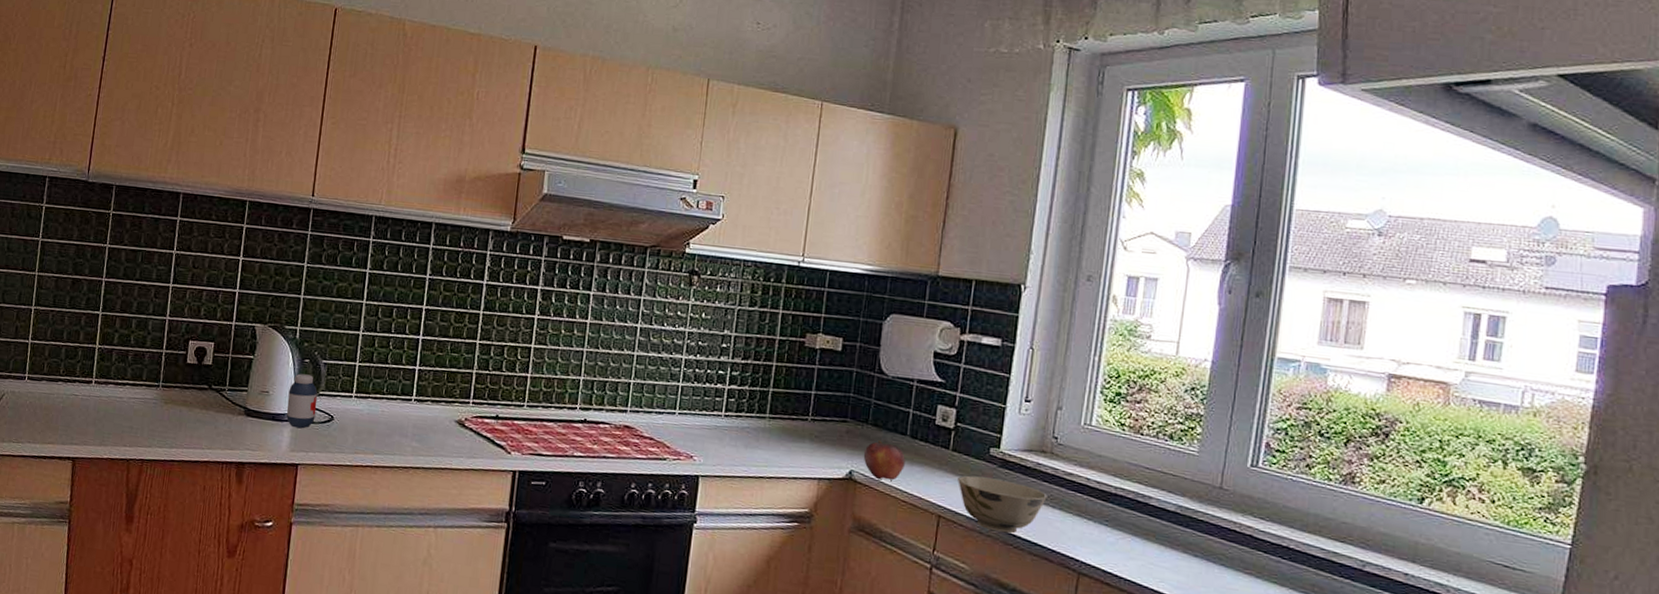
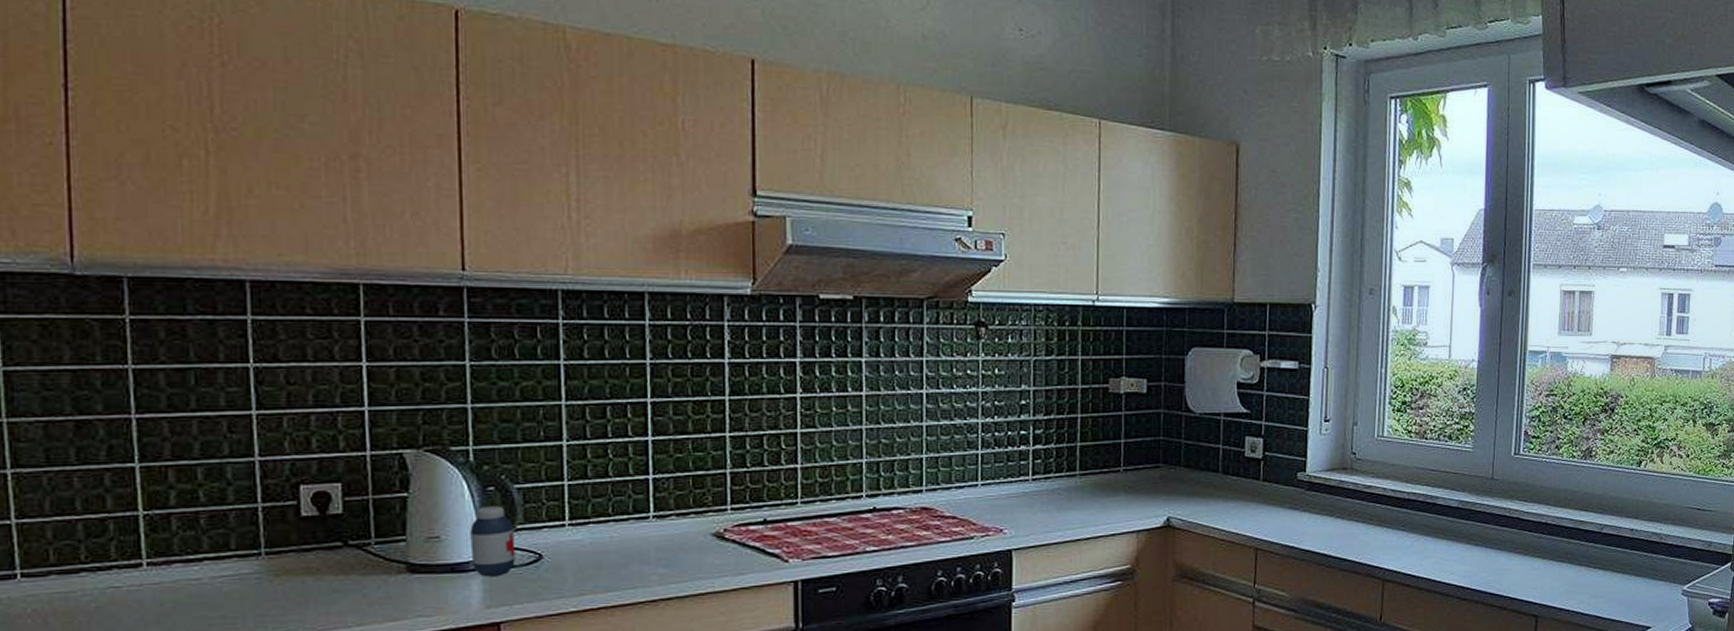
fruit: present [863,440,905,480] -> none [1179,482,1220,521]
bowl: present [958,475,1047,534] -> none [1271,502,1351,555]

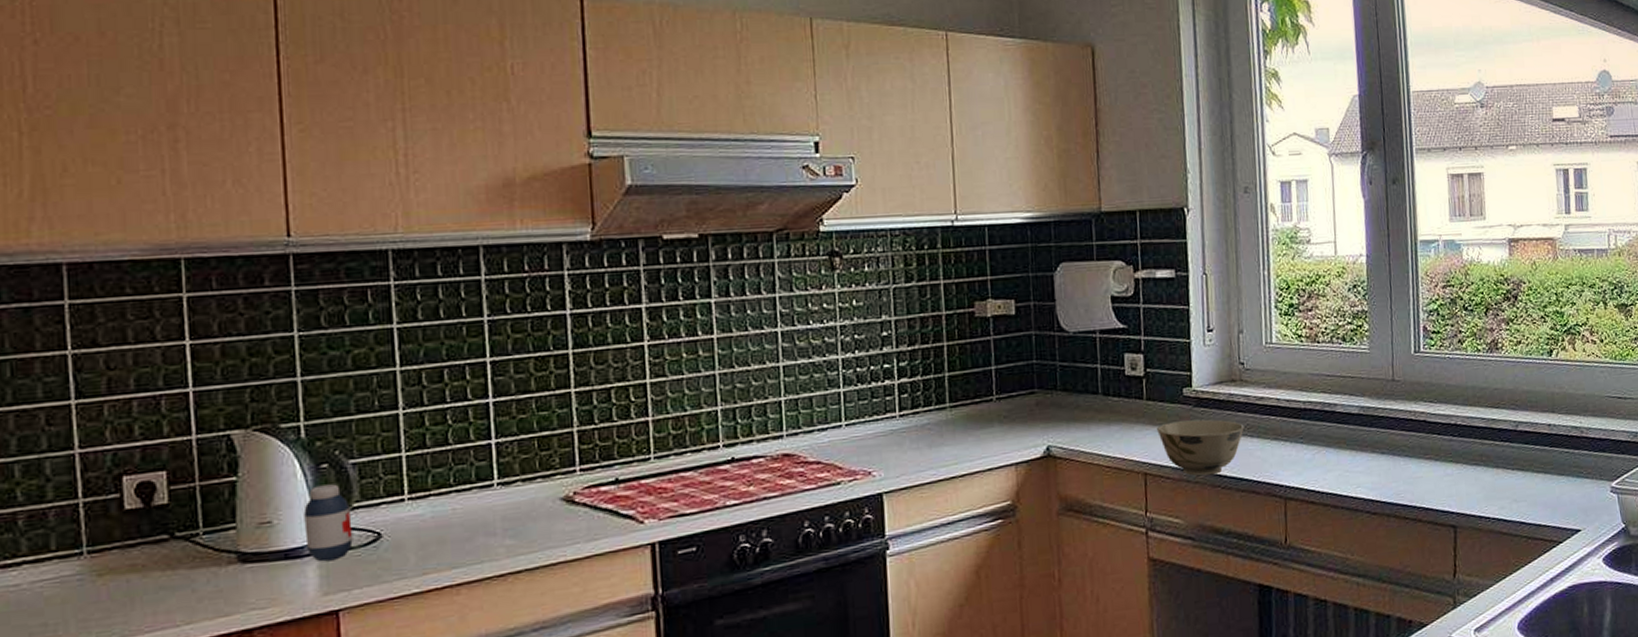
bowl: none [1271,502,1351,555] -> present [1157,419,1244,476]

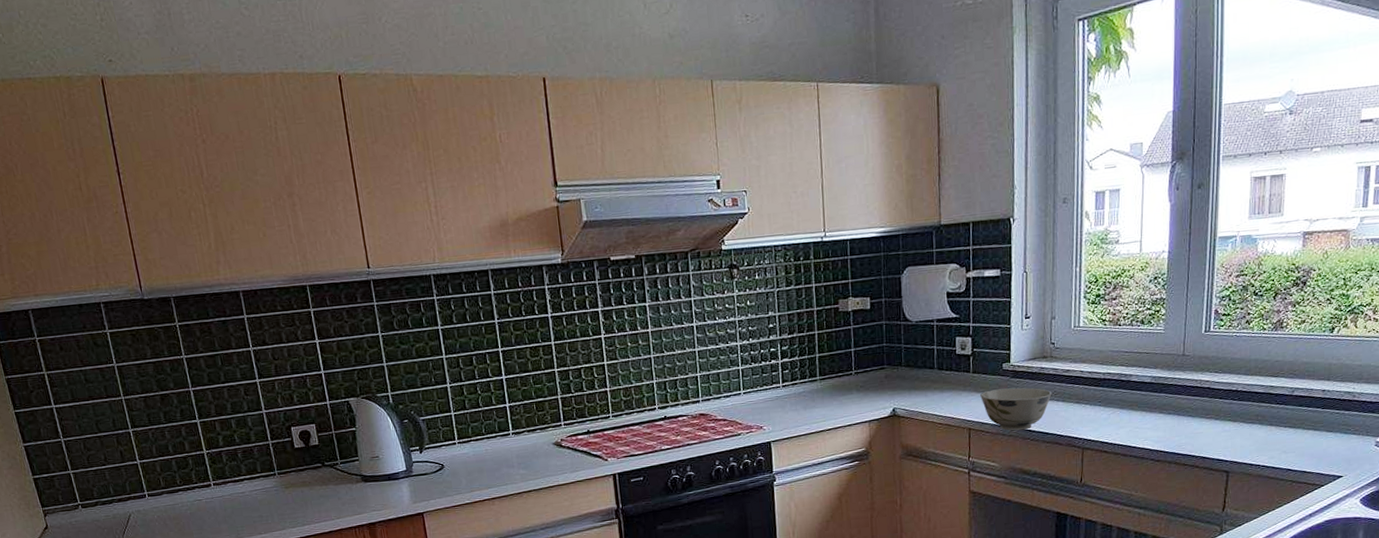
medicine bottle: present [303,484,353,562] -> none [396,433,428,483]

